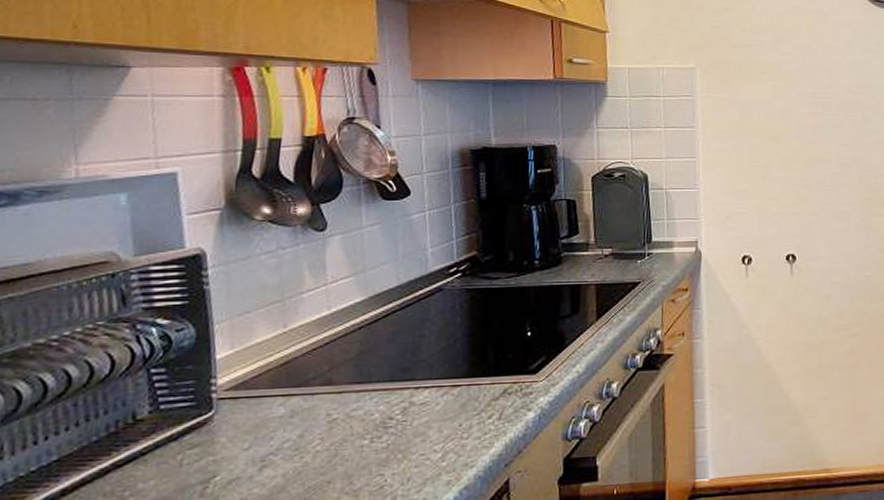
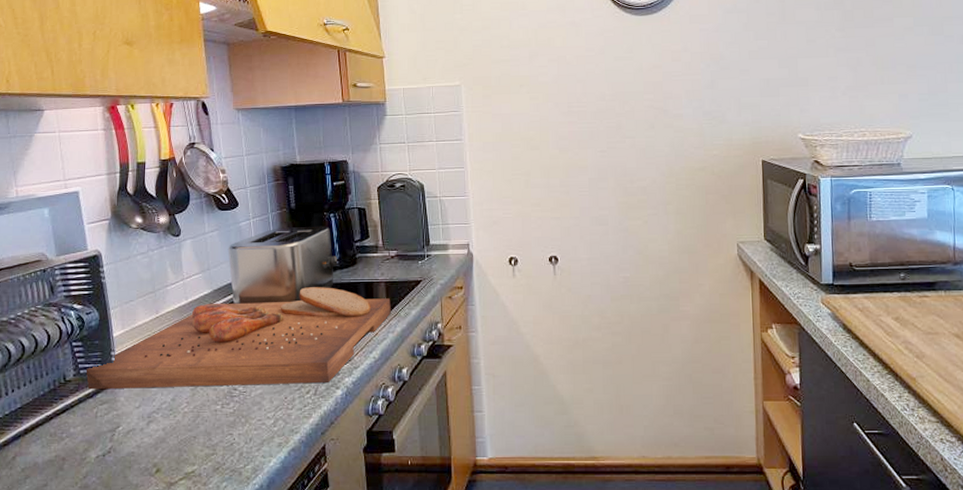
cutting board: none [168,291,602,431] -> present [85,287,391,390]
toaster: none [391,220,538,315] -> present [227,226,338,305]

